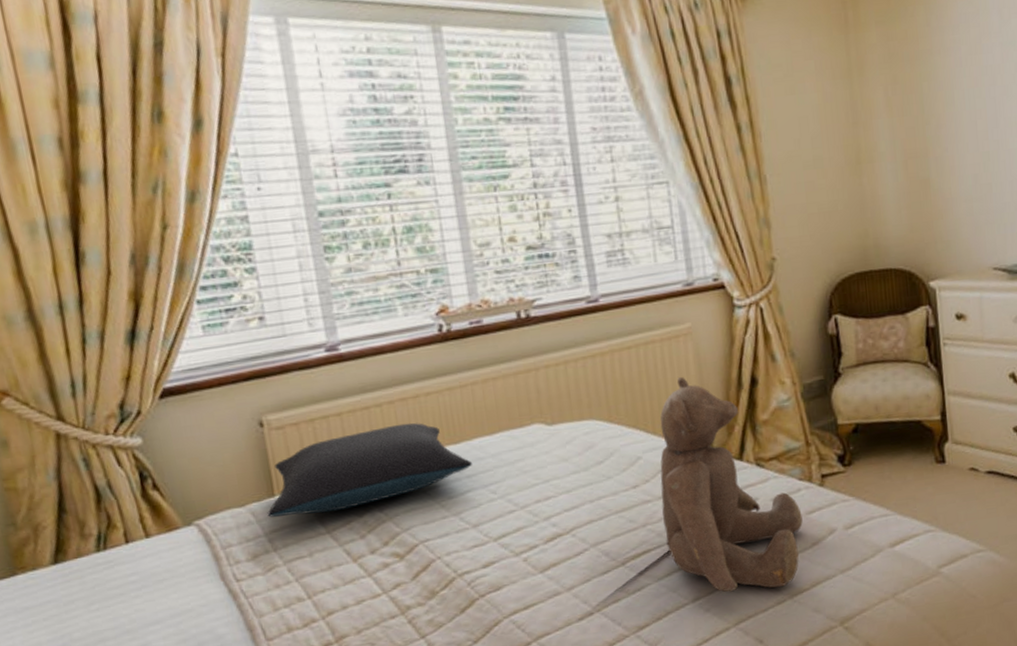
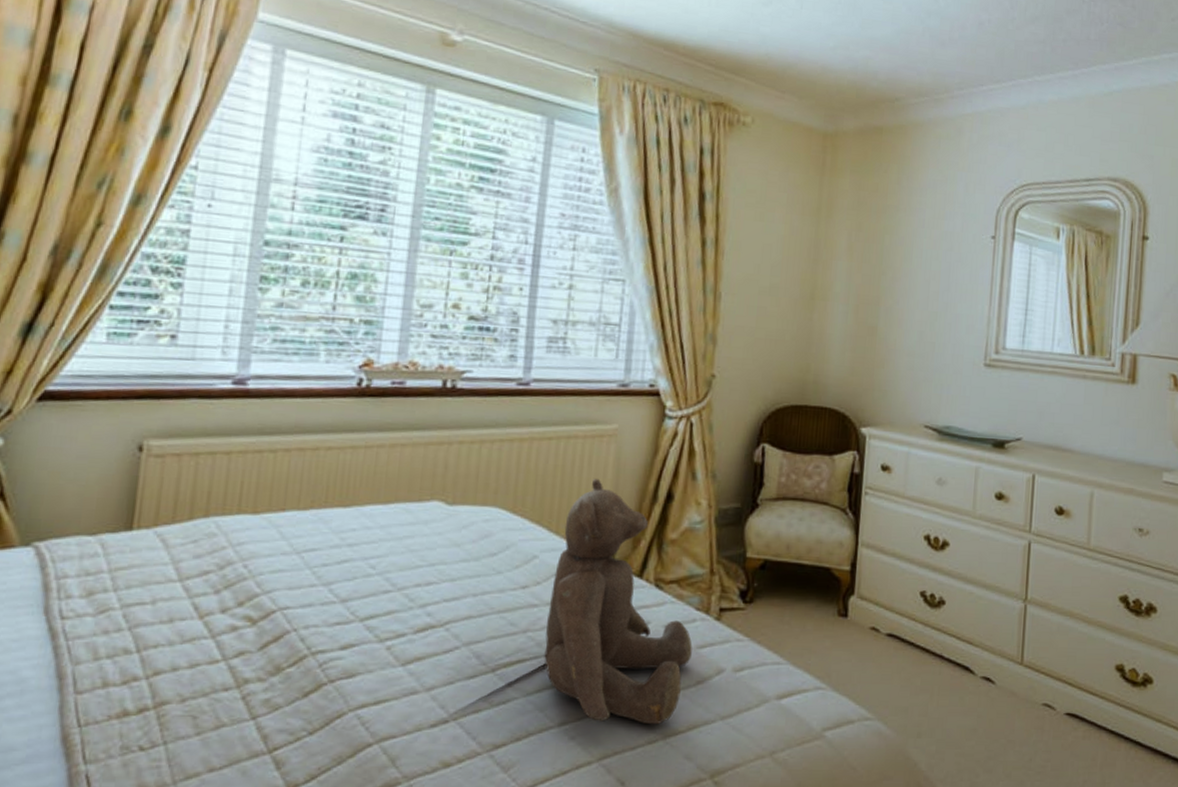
pillow: present [267,423,472,517] -> none [118,475,357,559]

